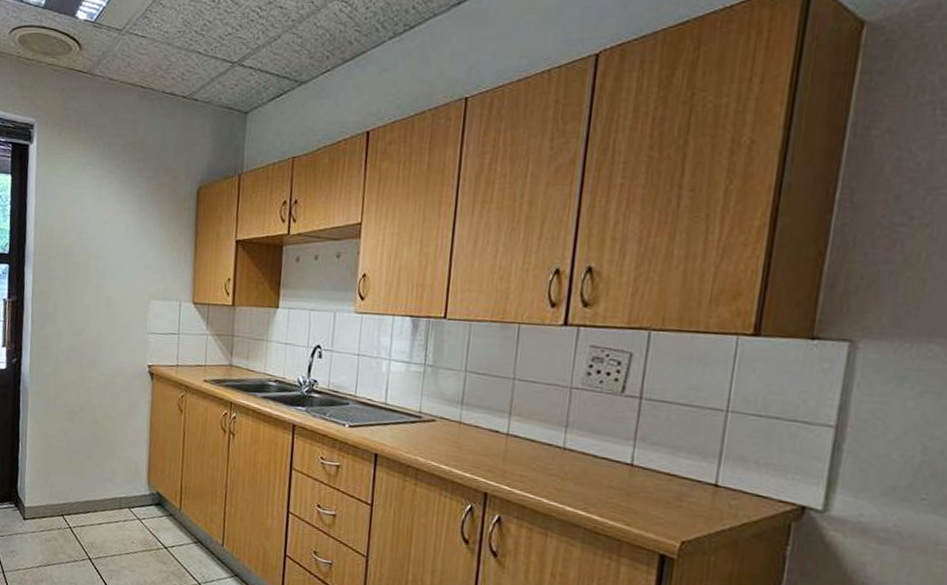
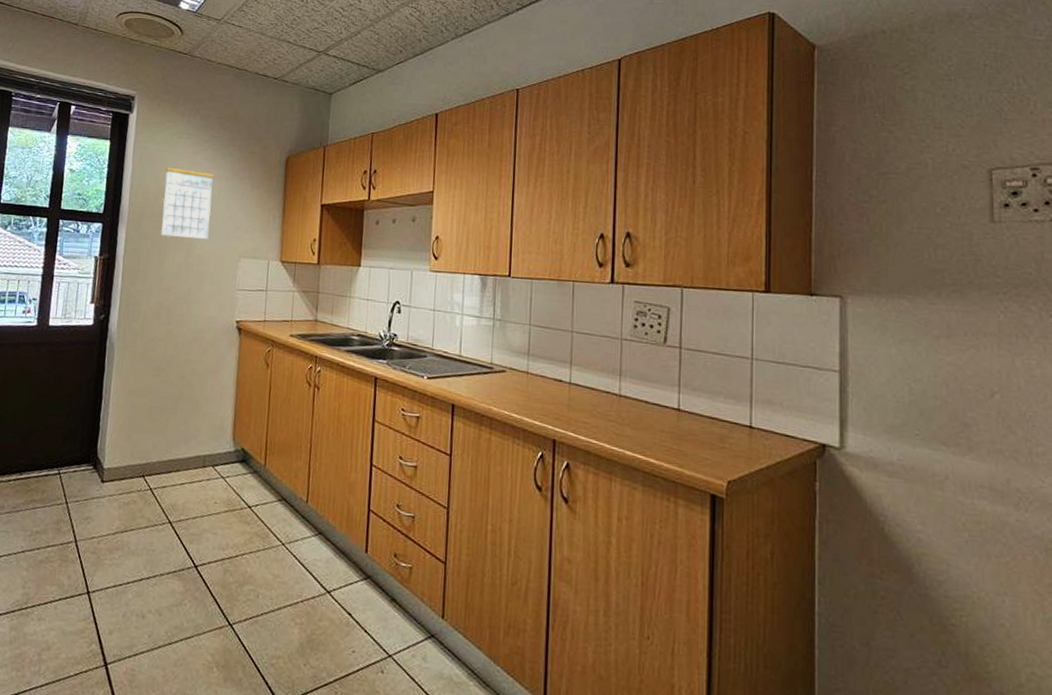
calendar: none [68,194,121,280] -> present [161,160,215,239]

